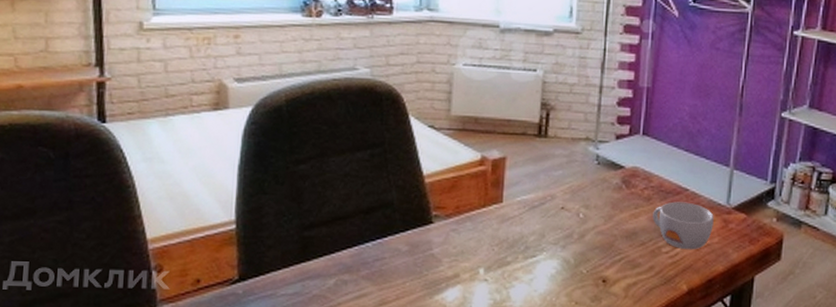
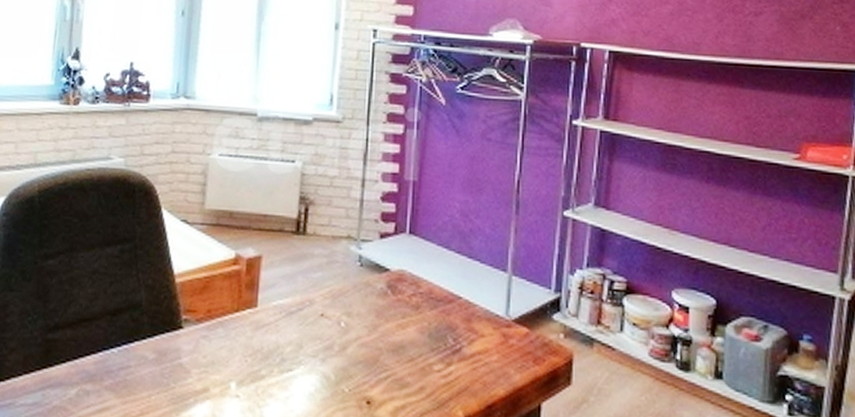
bowl: present [652,201,714,250] -> none [422,311,492,369]

